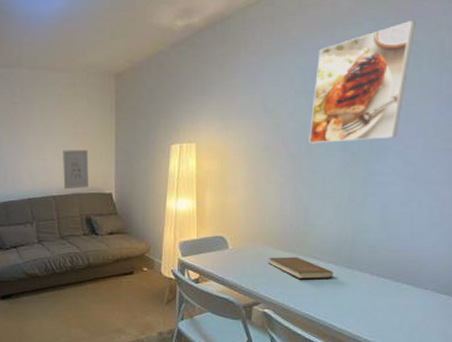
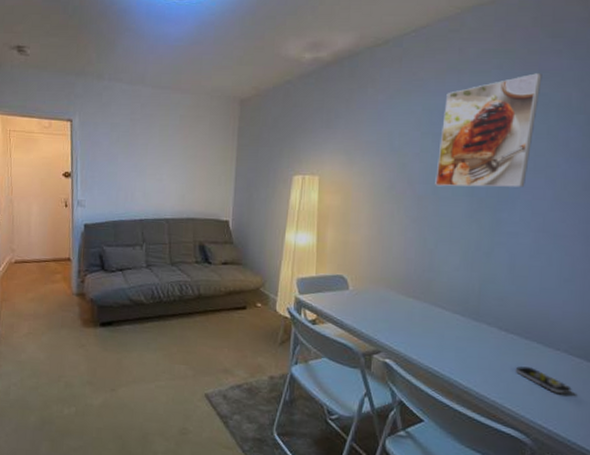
wall art: present [63,149,88,190] -> none [178,172,206,213]
book: present [267,257,333,280] -> none [390,302,459,330]
remote control: none [385,307,439,329] -> present [515,366,572,395]

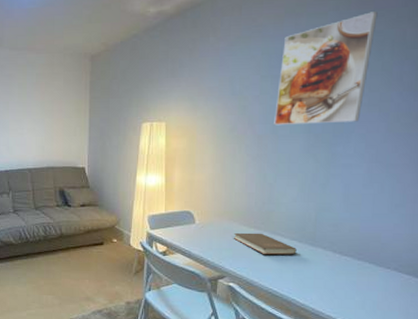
book: none [390,302,459,330] -> present [233,232,297,255]
remote control: present [515,366,572,395] -> none [348,284,401,308]

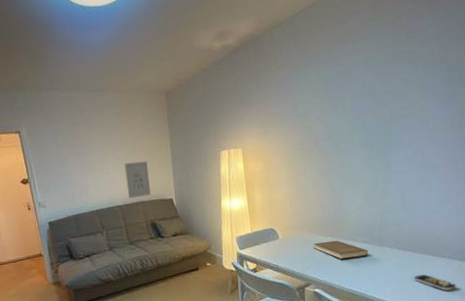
wall art: none [39,125,63,163] -> present [124,160,151,199]
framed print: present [274,11,378,126] -> none [335,34,410,142]
remote control: none [348,284,401,308] -> present [414,274,457,291]

